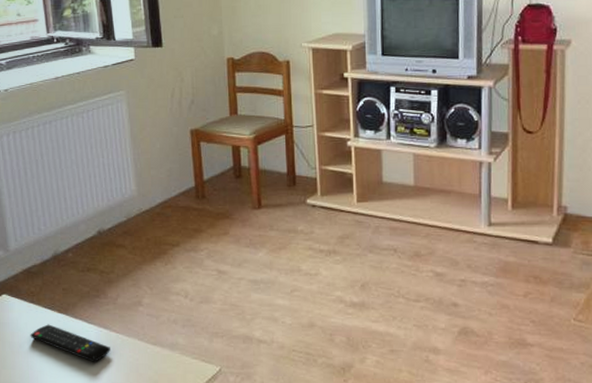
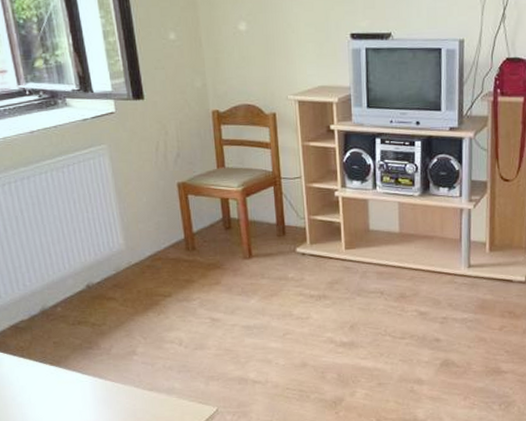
remote control: present [30,324,110,362] -> none [22,377,107,410]

